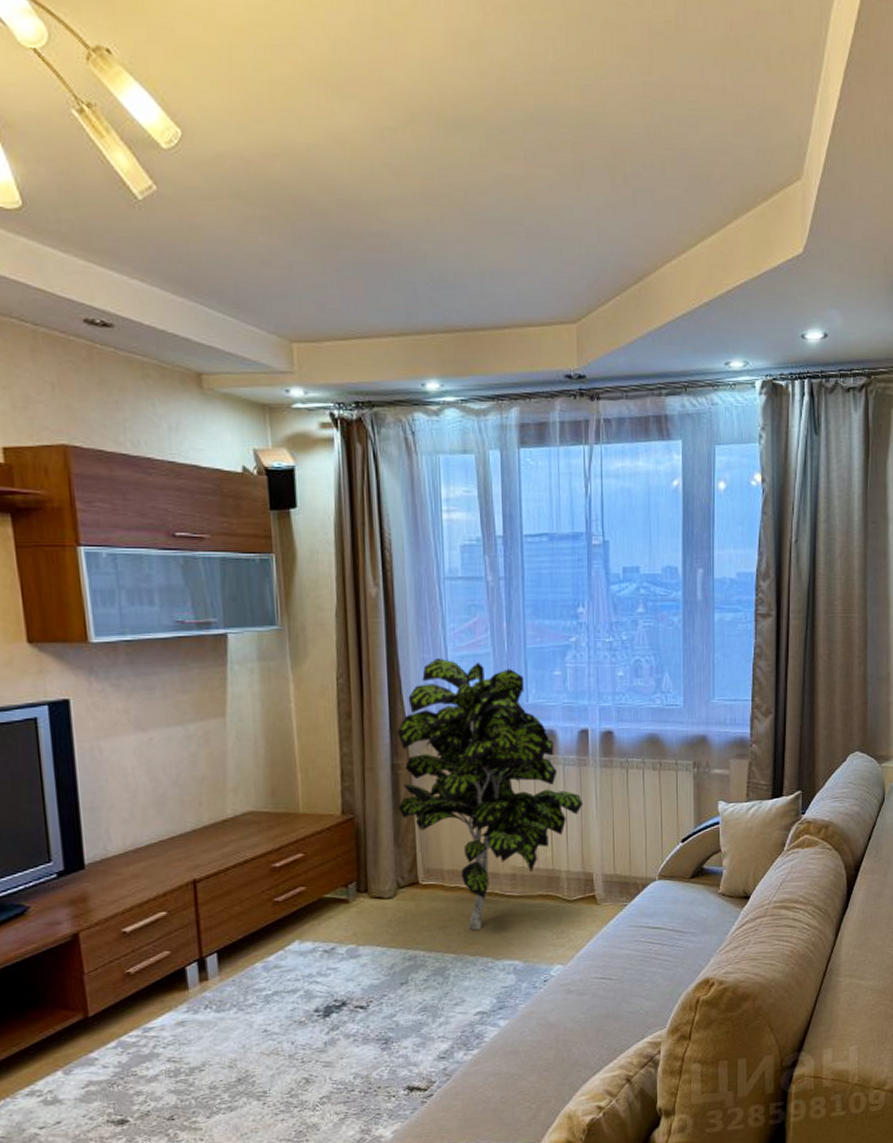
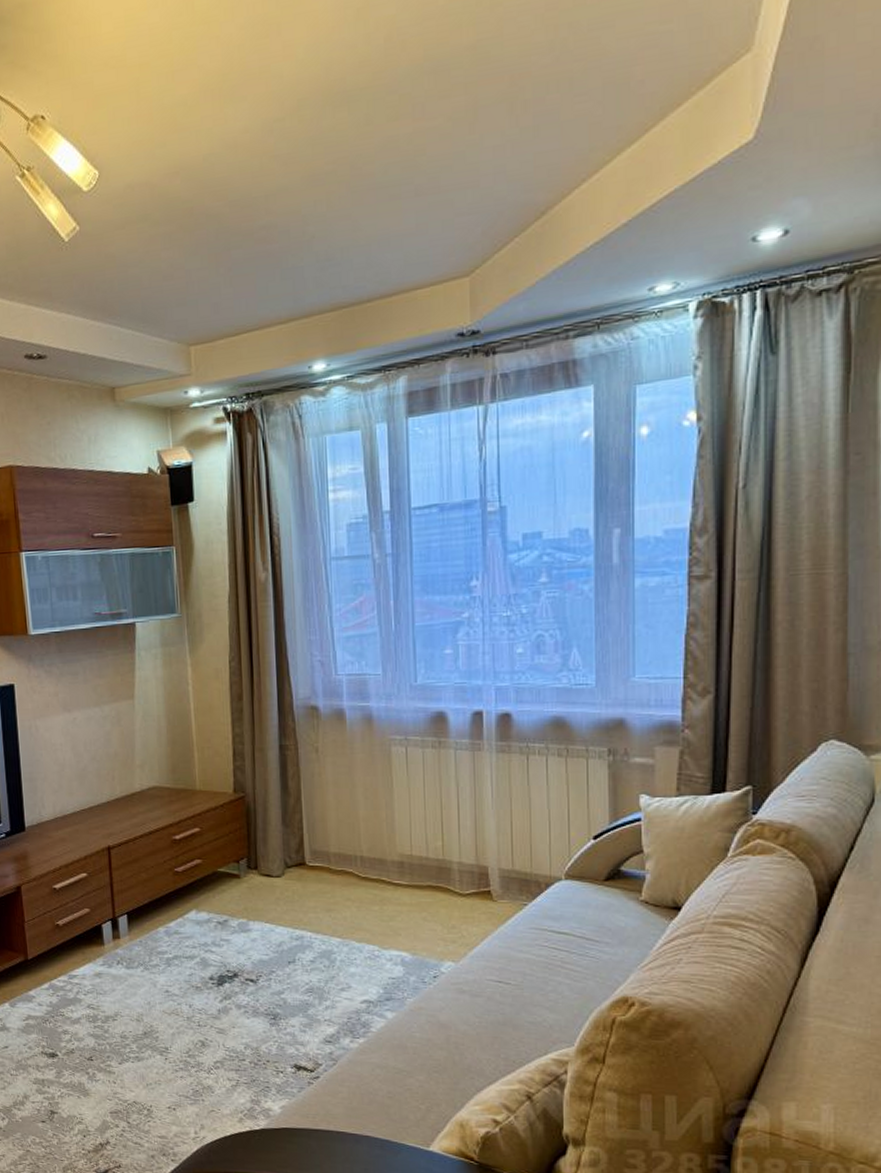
indoor plant: present [397,658,583,931] -> none [285,640,477,917]

